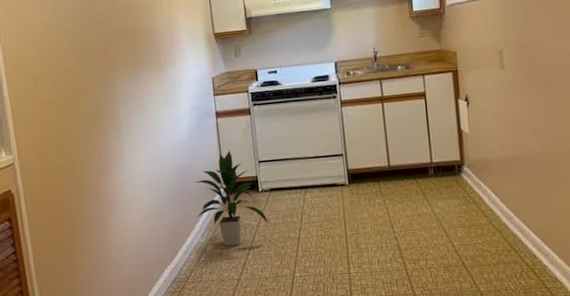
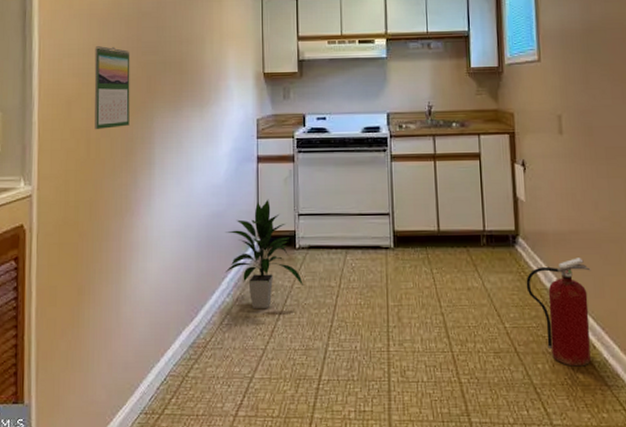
calendar: none [51,20,94,100] -> present [94,46,130,130]
fire extinguisher: none [471,180,532,274] -> present [526,258,591,367]

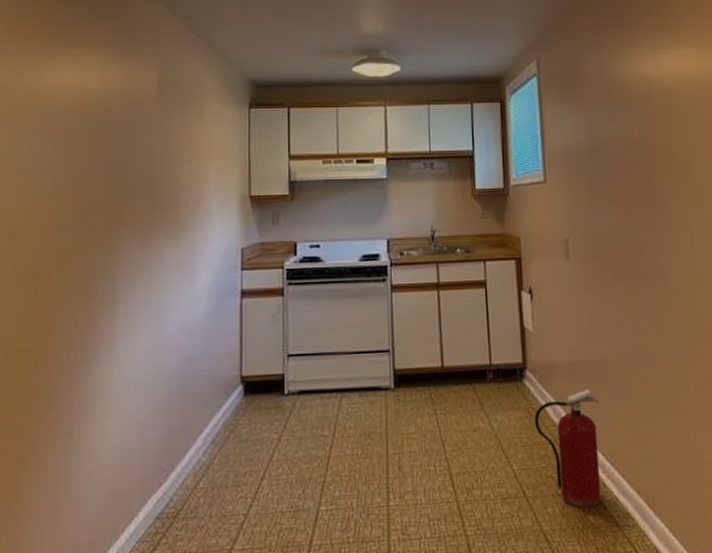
calendar: present [94,46,130,130] -> none [45,165,92,264]
indoor plant: present [225,199,303,309] -> none [201,339,292,468]

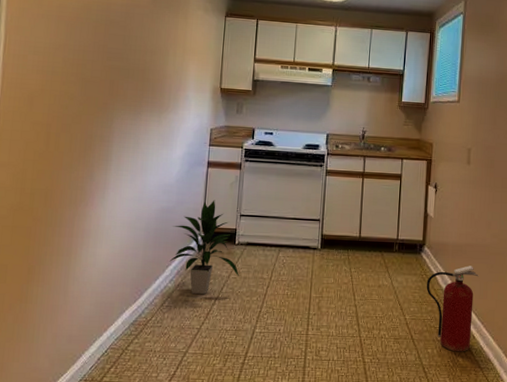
indoor plant: none [201,339,292,468] -> present [169,200,239,295]

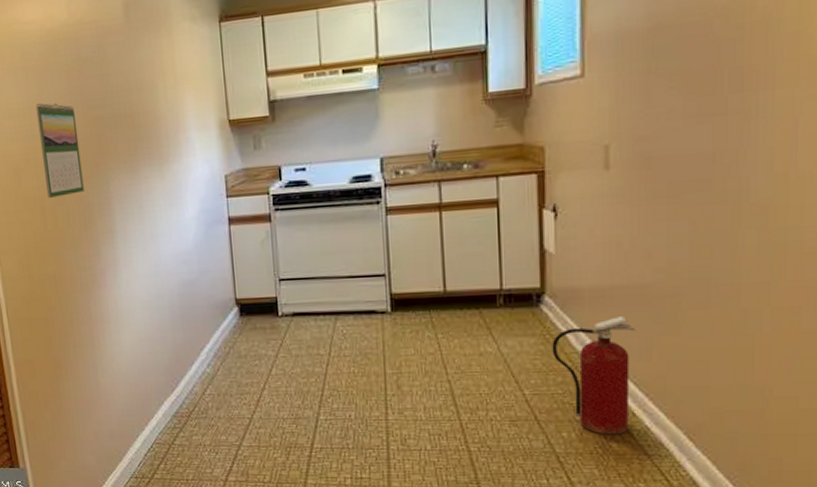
calendar: none [55,47,96,125] -> present [35,103,84,199]
indoor plant: present [169,200,239,295] -> none [200,264,289,379]

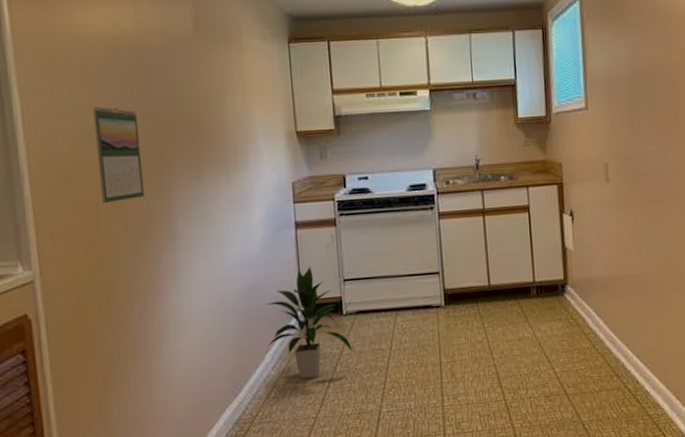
indoor plant: none [200,264,289,379] -> present [266,266,353,379]
fire extinguisher: present [552,316,636,435] -> none [574,300,635,402]

